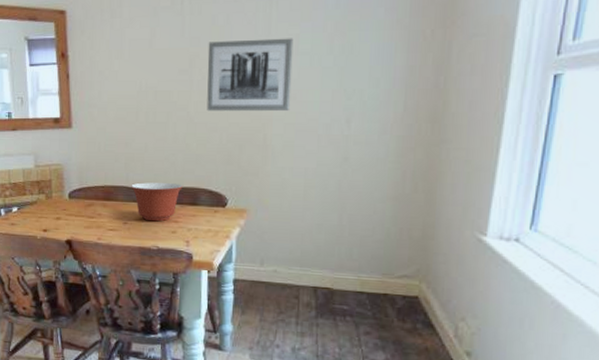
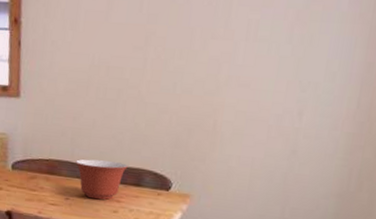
wall art: present [207,38,294,112] -> none [159,20,253,99]

